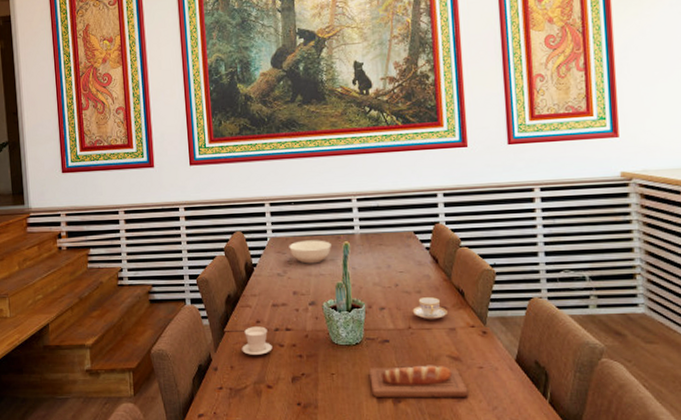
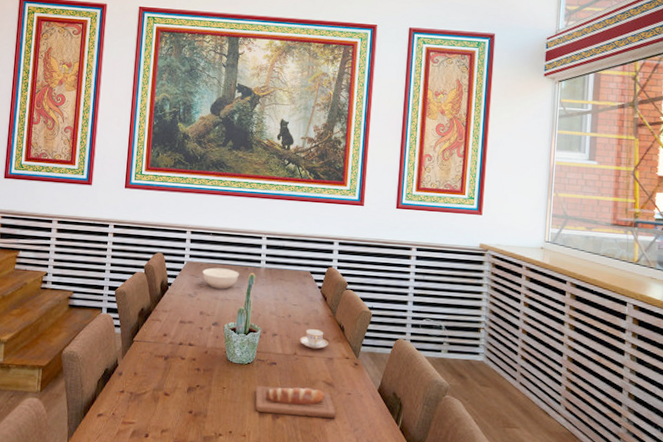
teacup: present [242,326,272,355] -> none [147,339,175,365]

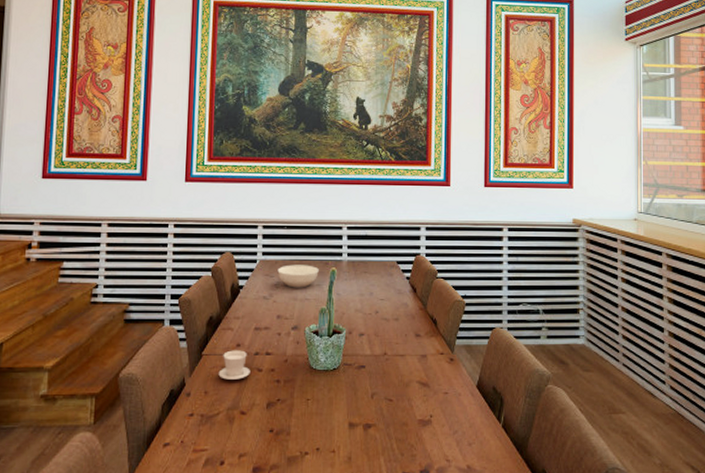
teacup: none [147,339,175,365] -> present [218,350,250,380]
bread loaf: present [255,386,336,418] -> none [343,390,433,423]
teacup: present [299,329,328,350] -> none [389,325,420,347]

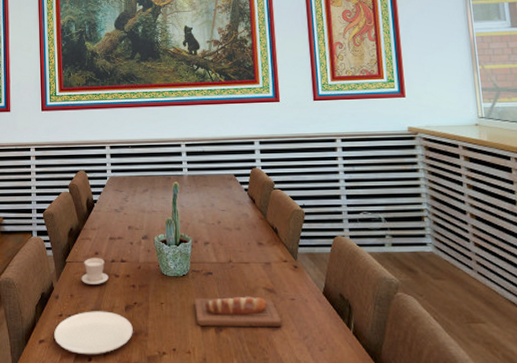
plate: none [182,409,274,458] -> present [54,311,133,355]
bowl: present [277,265,319,288] -> none [126,180,163,201]
bread loaf: none [343,390,433,423] -> present [194,296,282,327]

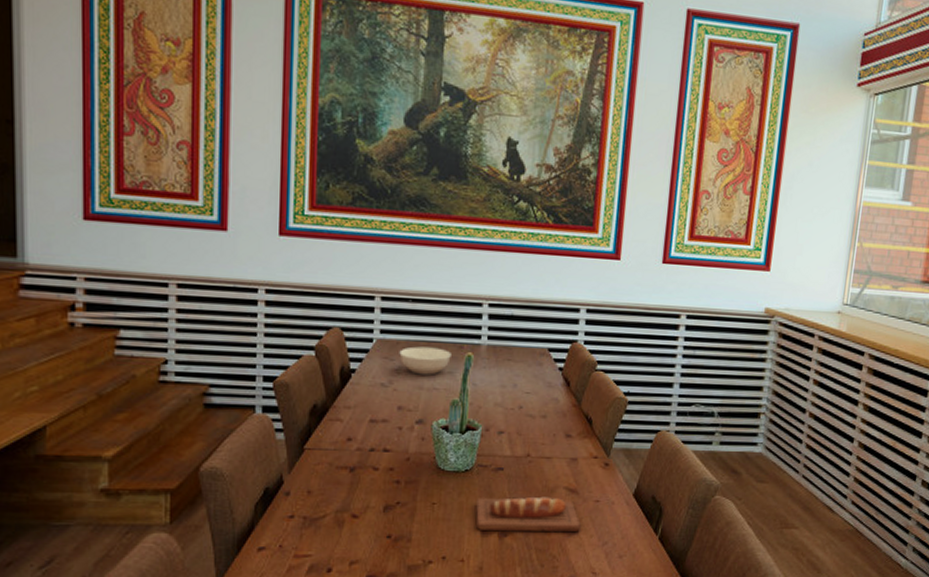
plate: present [54,311,133,355] -> none [280,512,392,565]
teacup: present [81,258,109,284] -> none [324,445,364,479]
bowl: none [126,180,163,201] -> present [399,346,451,375]

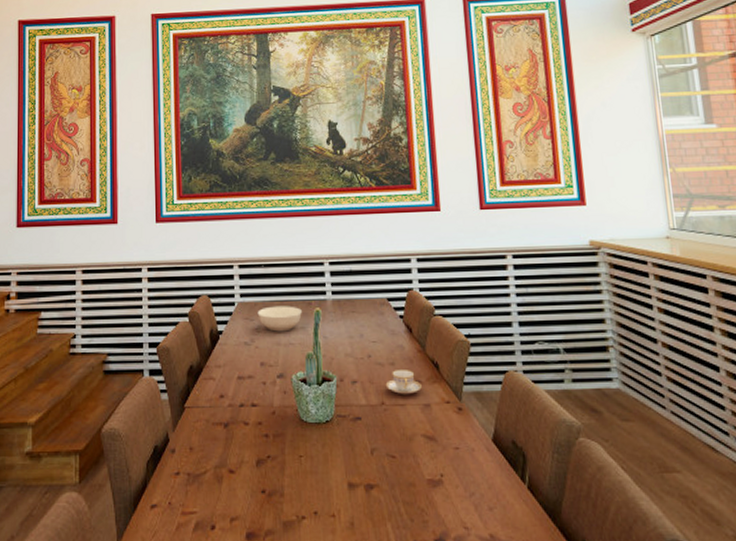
bread loaf: present [476,496,581,531] -> none [340,445,444,483]
teacup: none [533,423,572,449] -> present [385,370,422,395]

